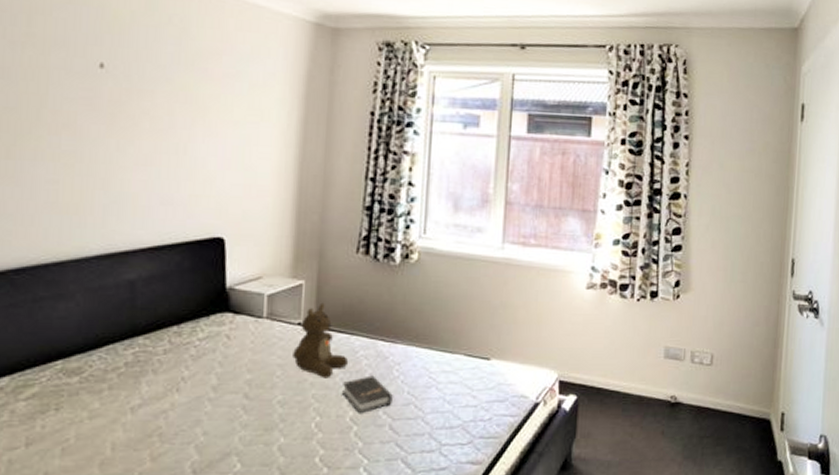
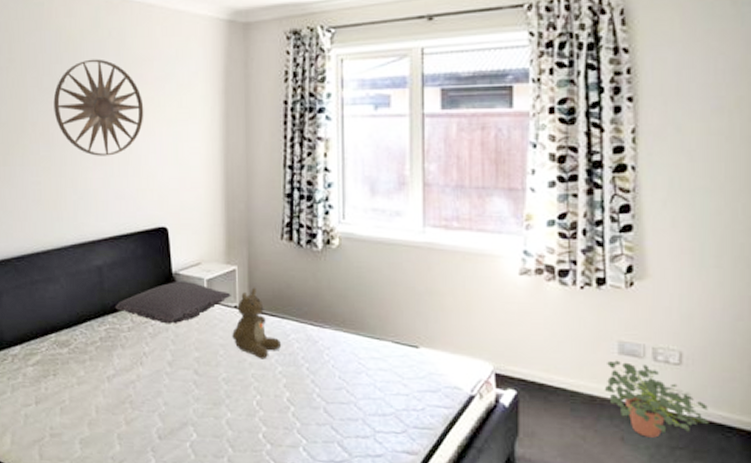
wall art: none [85,45,206,156] -> present [53,59,144,156]
pillow: none [148,296,295,345] -> present [115,281,231,324]
hardback book: present [342,375,393,414] -> none [278,358,325,396]
potted plant: none [650,363,730,430] -> present [604,360,709,438]

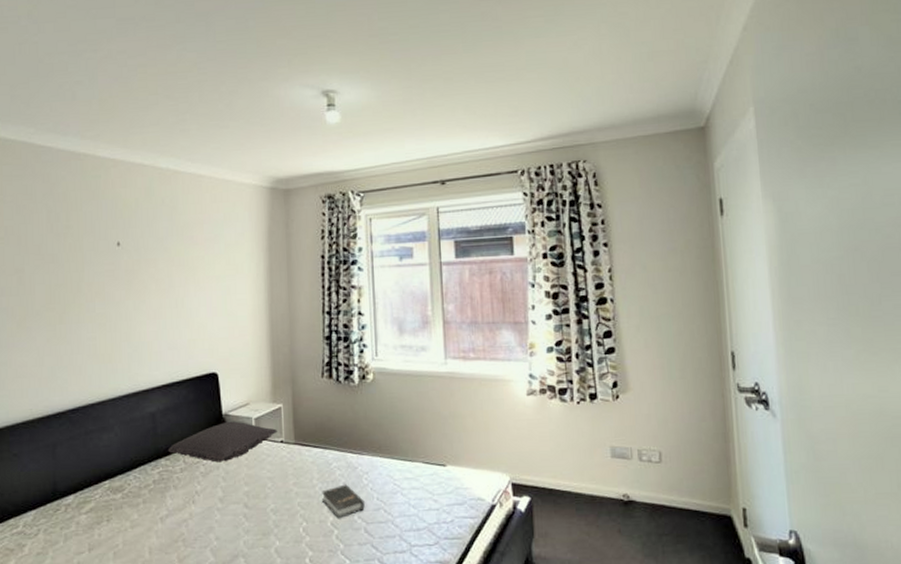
wall art: present [53,59,144,156] -> none [109,223,195,311]
teddy bear: present [232,287,282,360] -> none [279,422,325,488]
hardback book: none [278,358,325,396] -> present [322,484,365,519]
potted plant: present [604,360,709,438] -> none [602,463,687,528]

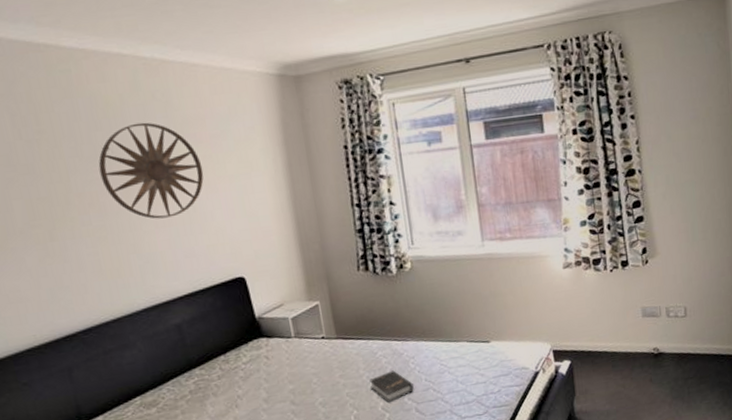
wall art: none [109,223,195,311] -> present [98,122,204,219]
pillow: present [168,421,278,463] -> none [200,322,317,366]

